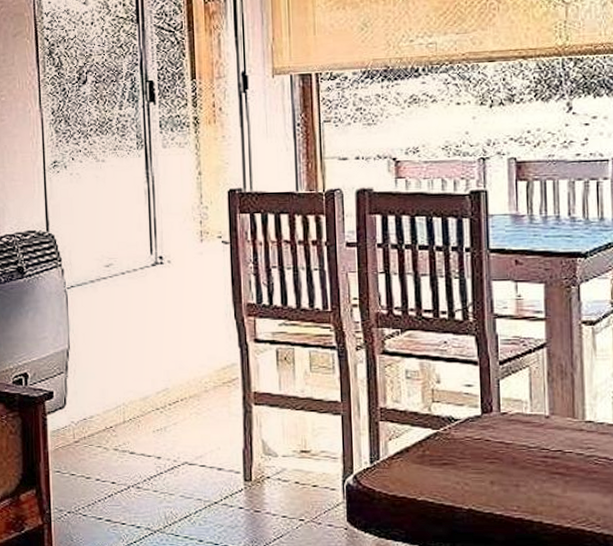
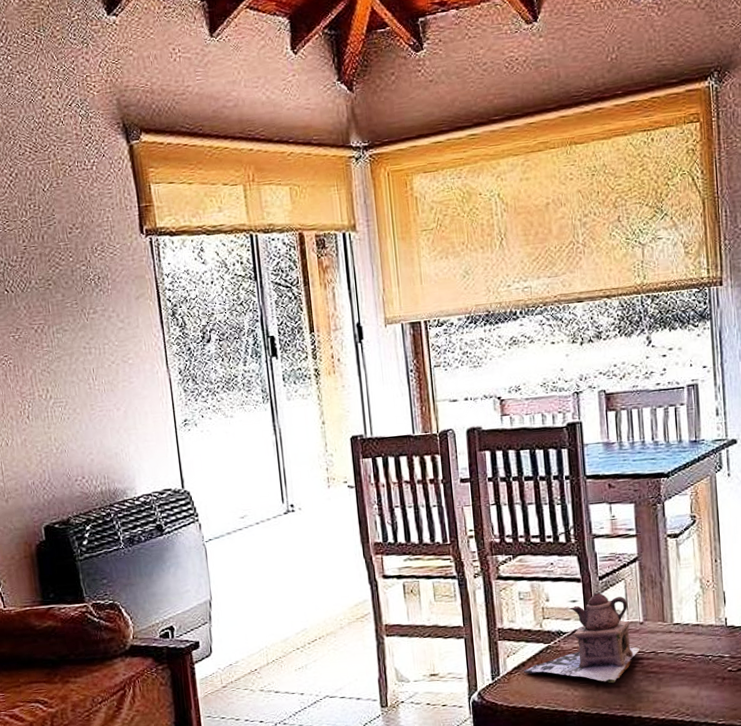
teapot: none [408,378,544,481] -> present [524,592,640,683]

